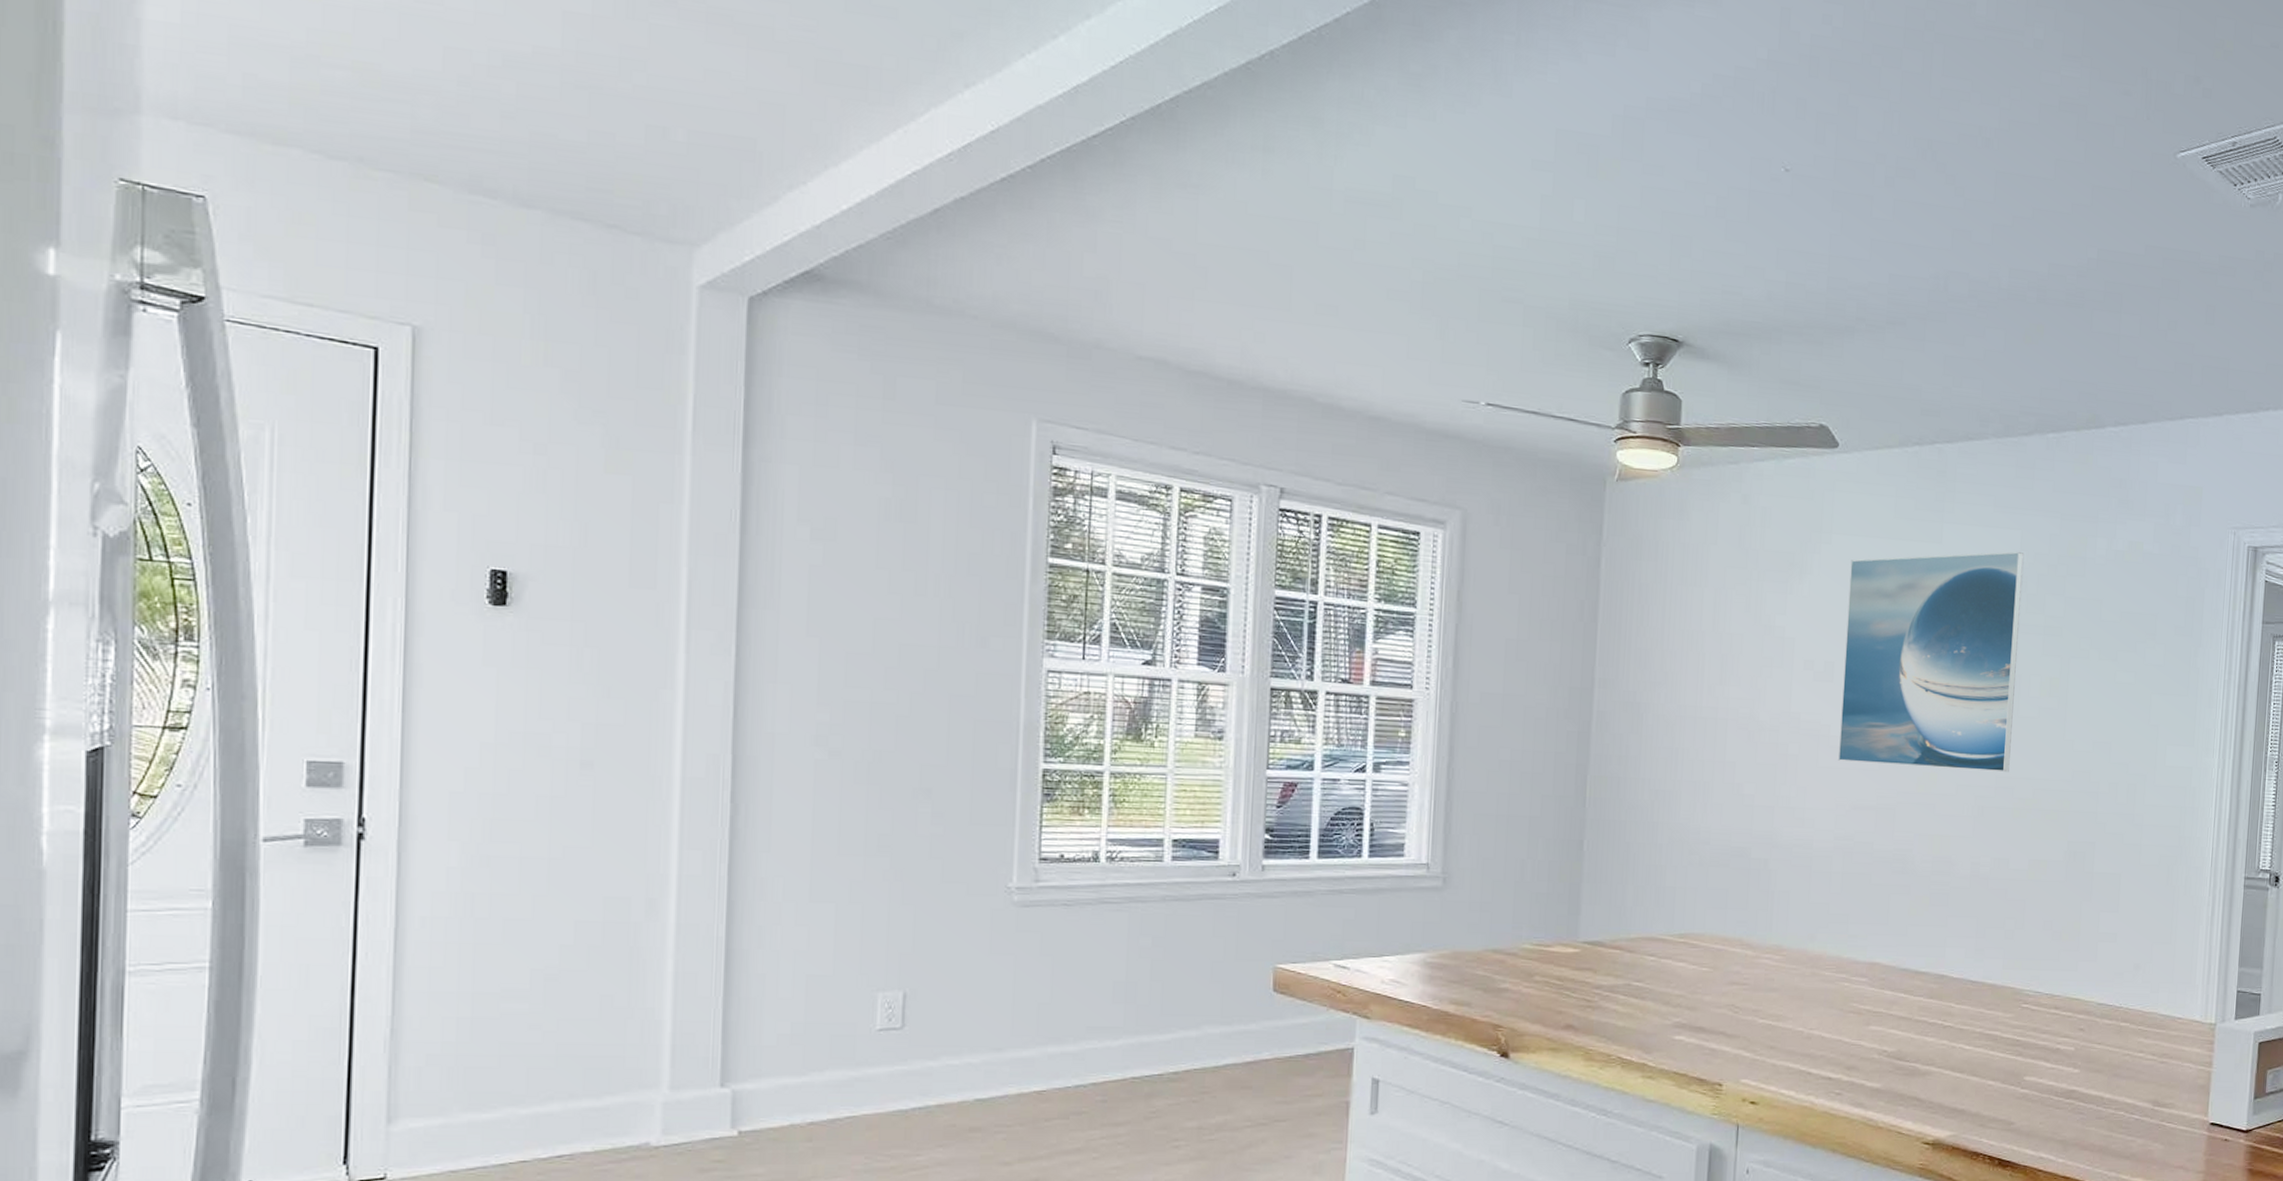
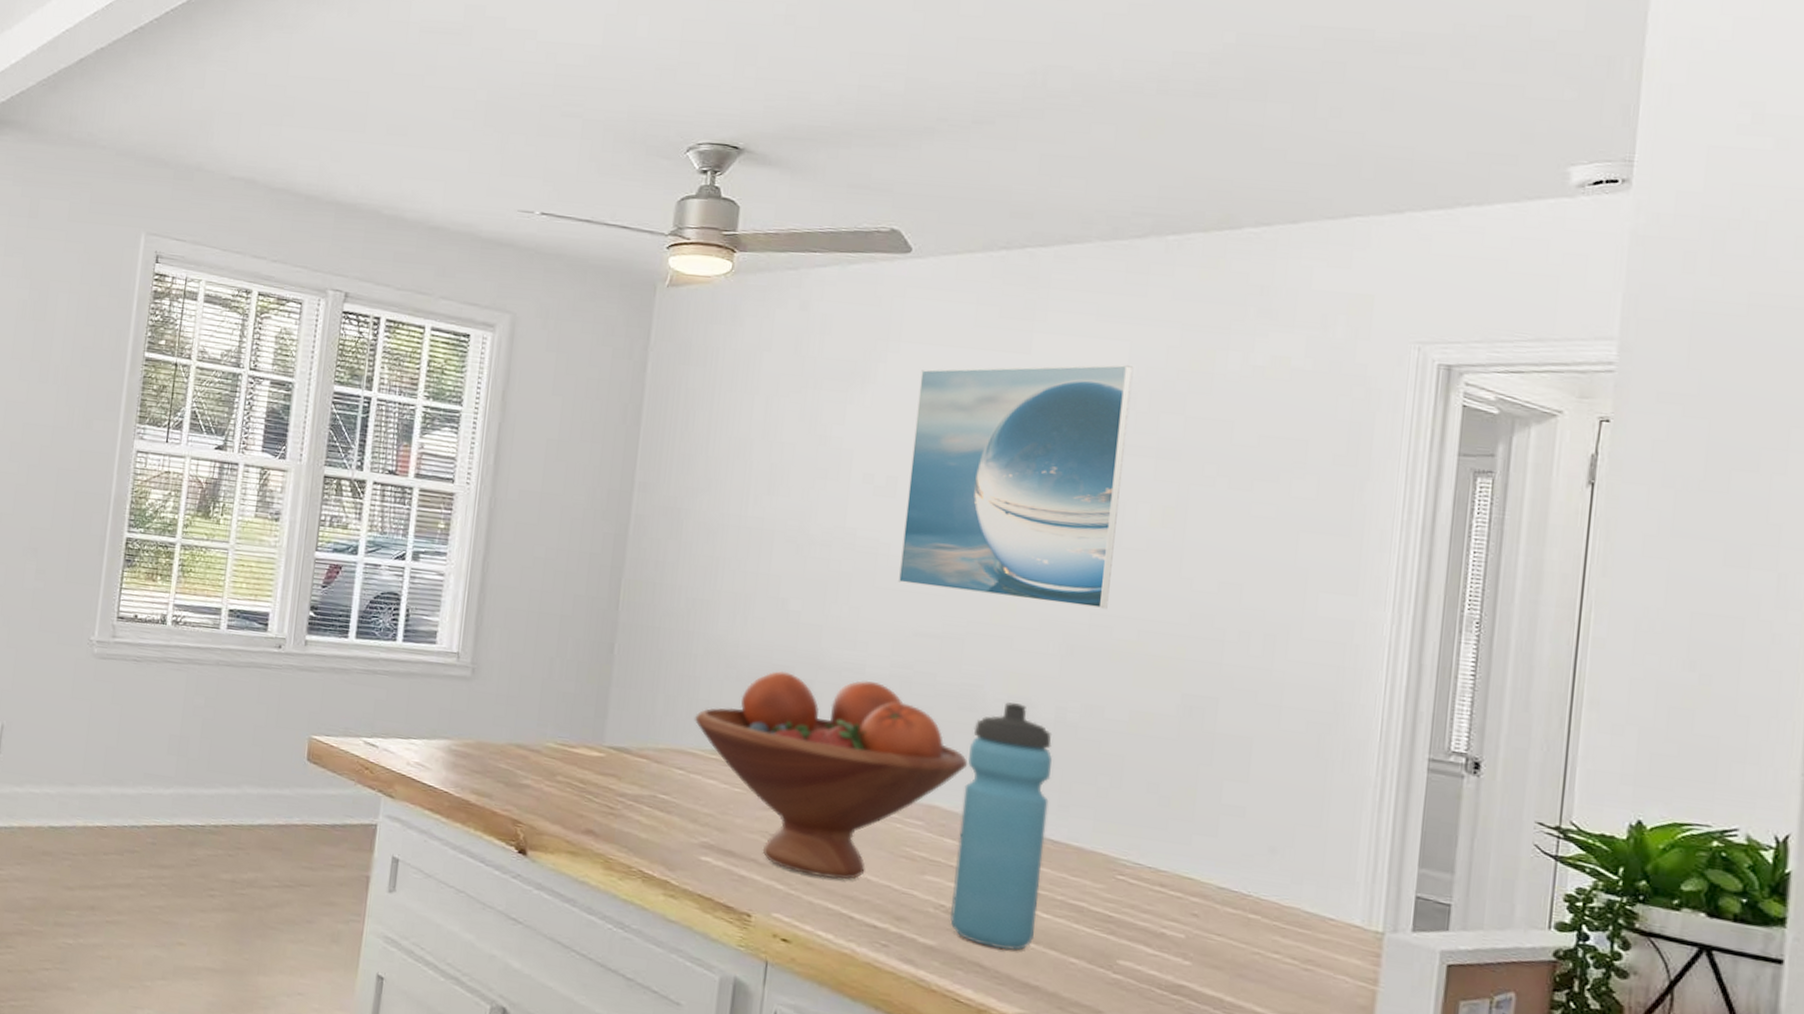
fruit bowl: none [1662,852,1902,1041] -> present [693,670,968,879]
water bottle: none [1891,863,1969,1082] -> present [949,702,1052,950]

